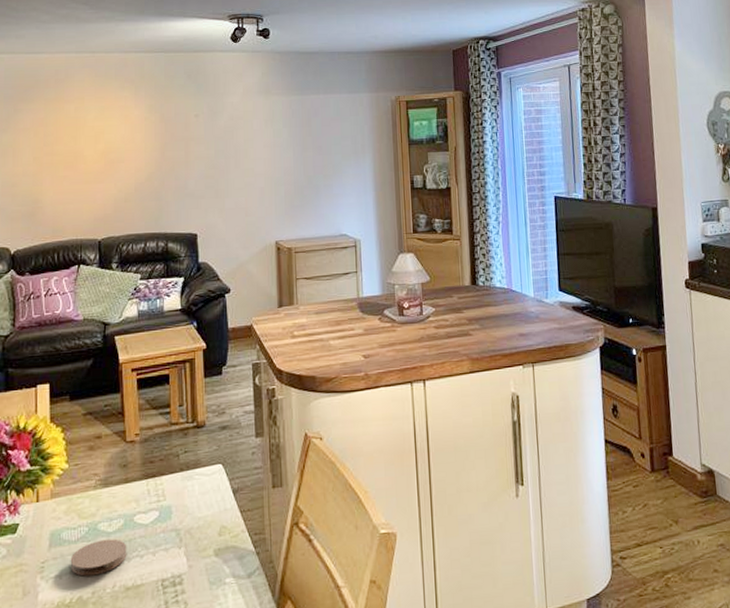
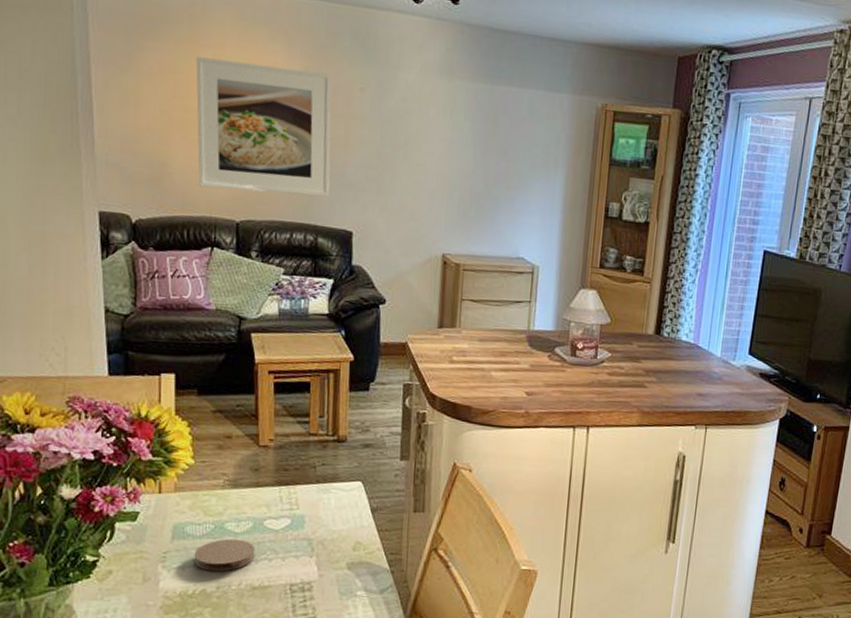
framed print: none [62,107,176,215] -> present [196,57,332,197]

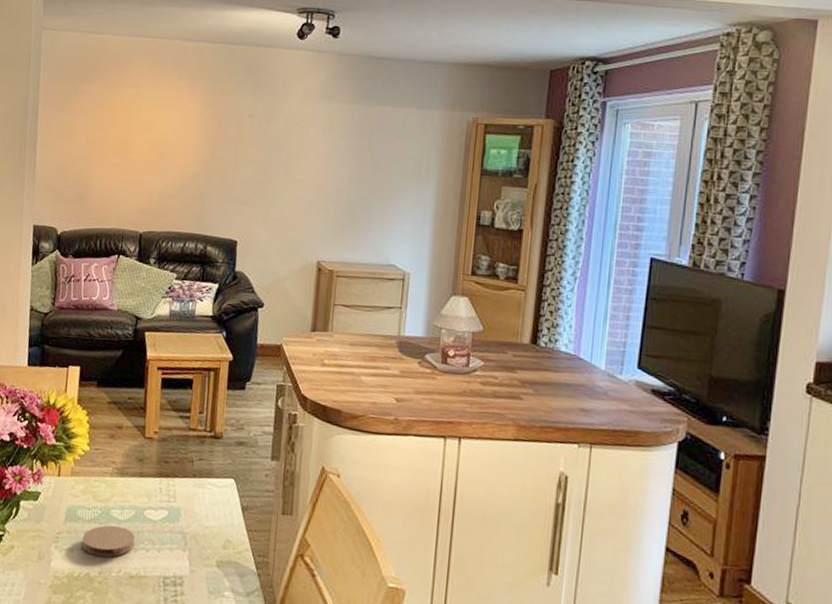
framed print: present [196,57,332,197] -> none [112,96,226,210]

